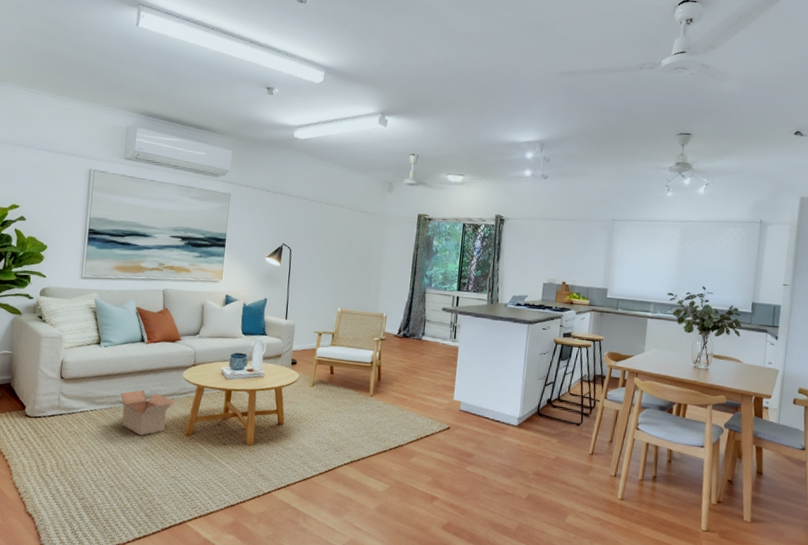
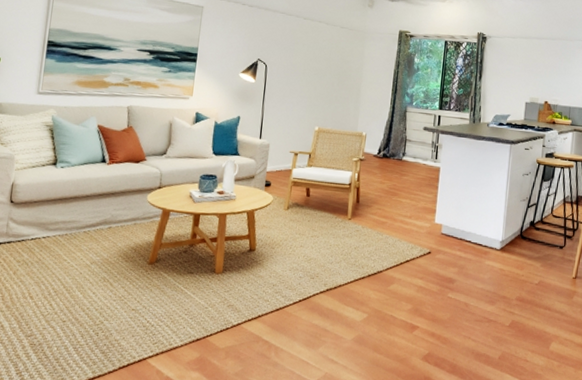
cardboard box: present [116,390,175,436] -> none [72,215,138,265]

